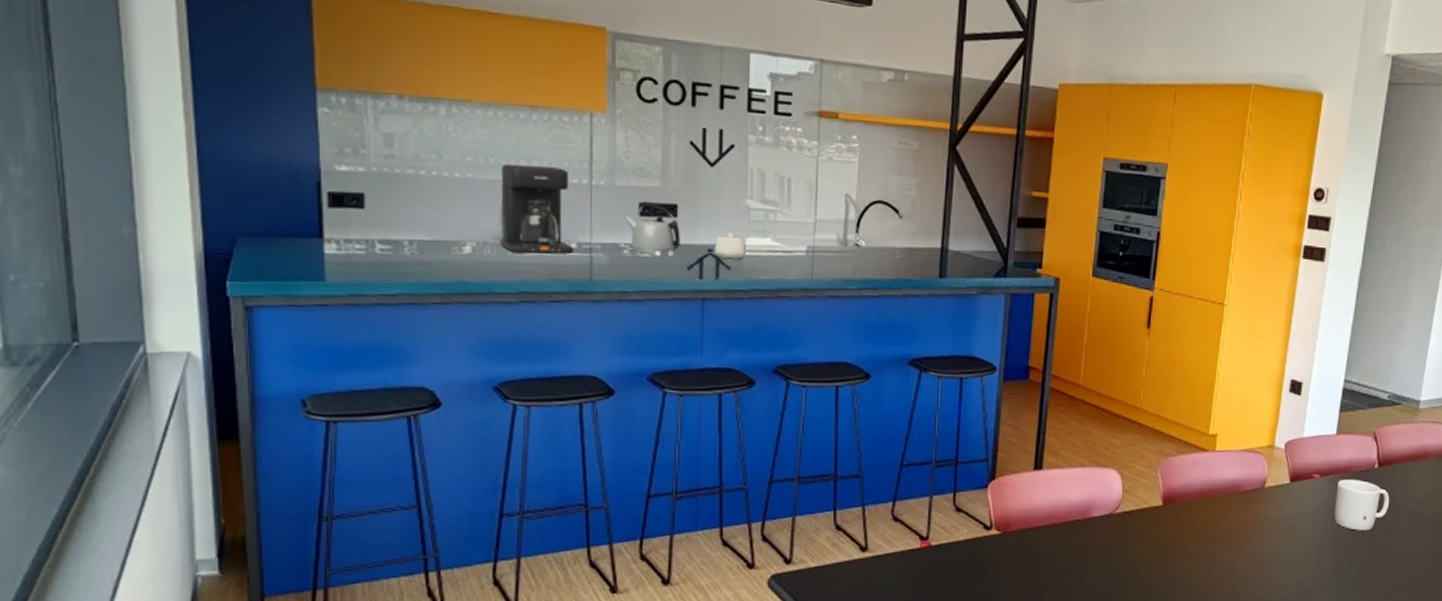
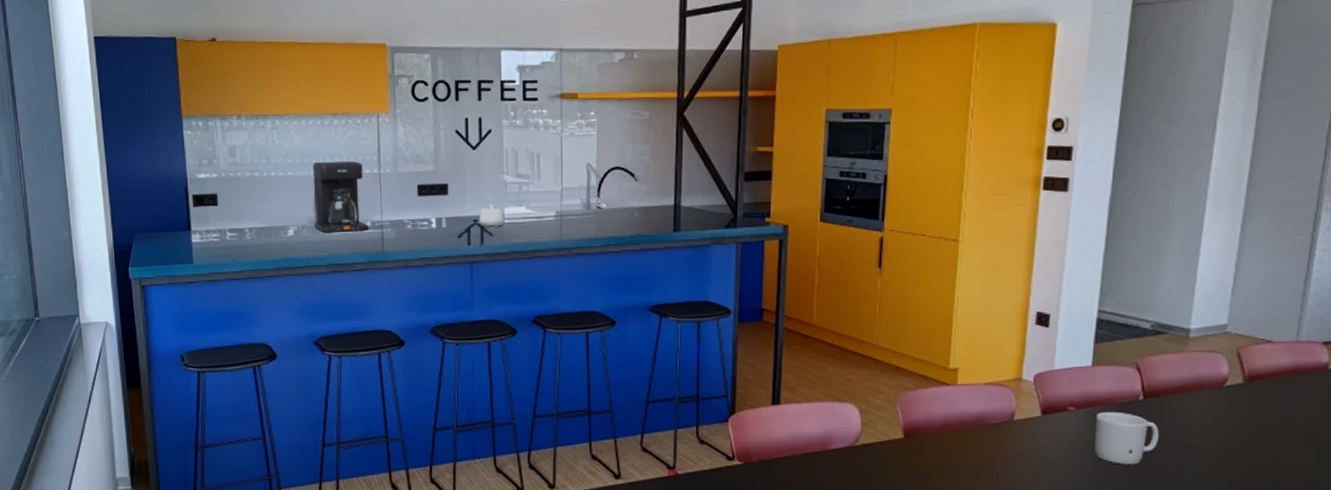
kettle: present [624,201,680,254] -> none [406,183,451,227]

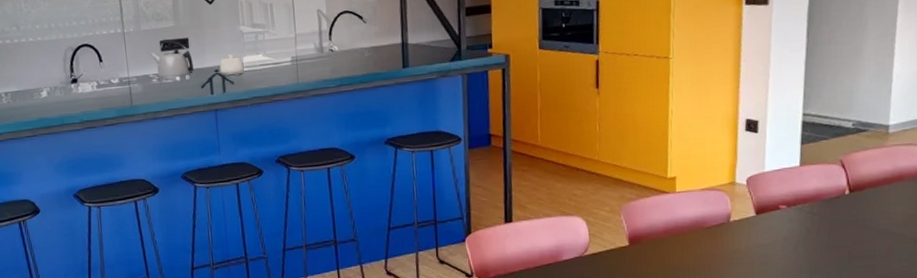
coffee maker: present [312,161,368,234] -> none [60,23,117,93]
kettle: none [406,183,451,227] -> present [150,39,194,80]
mug: present [1095,411,1160,465] -> none [806,206,866,256]

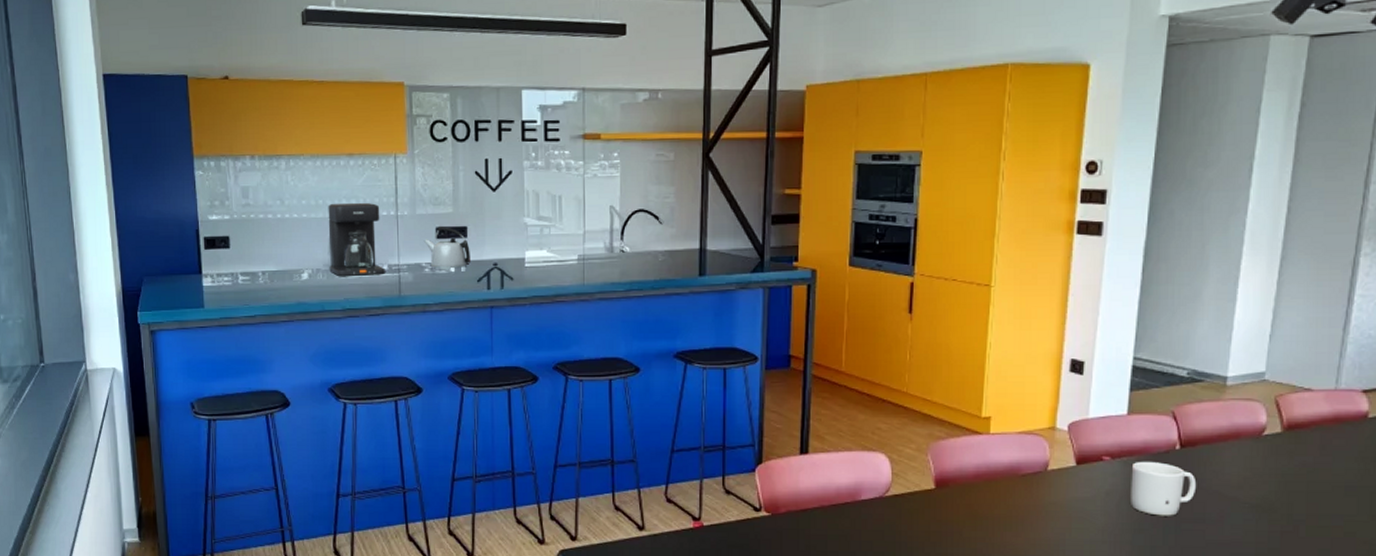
coffee maker: none [60,23,117,93] -> present [328,203,385,277]
sugar bowl: present [220,53,244,77] -> none [499,247,526,272]
mug: none [806,206,866,256] -> present [1131,461,1197,516]

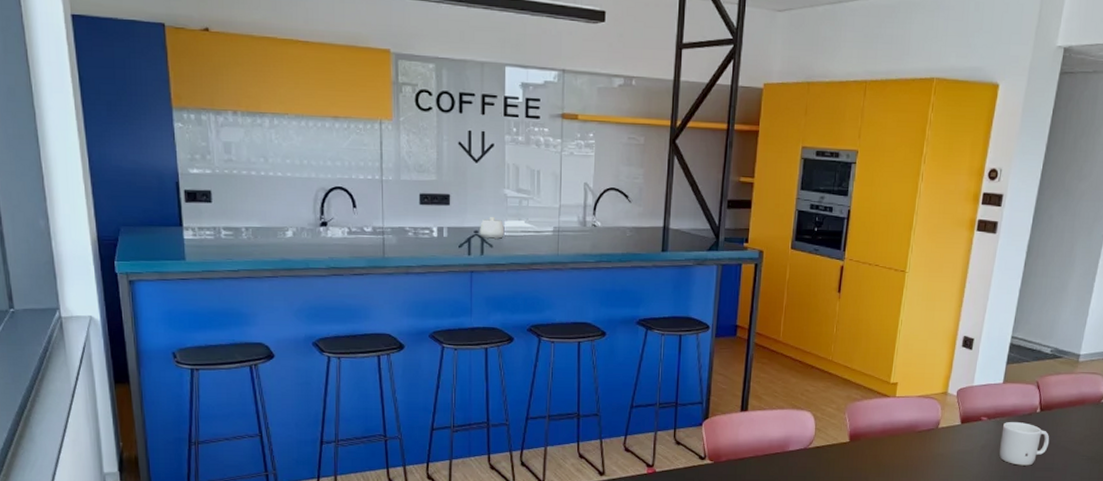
coffee maker: present [328,203,385,277] -> none [313,165,369,237]
kettle: present [424,225,470,270] -> none [408,192,452,235]
sugar bowl: none [499,247,526,272] -> present [480,216,505,240]

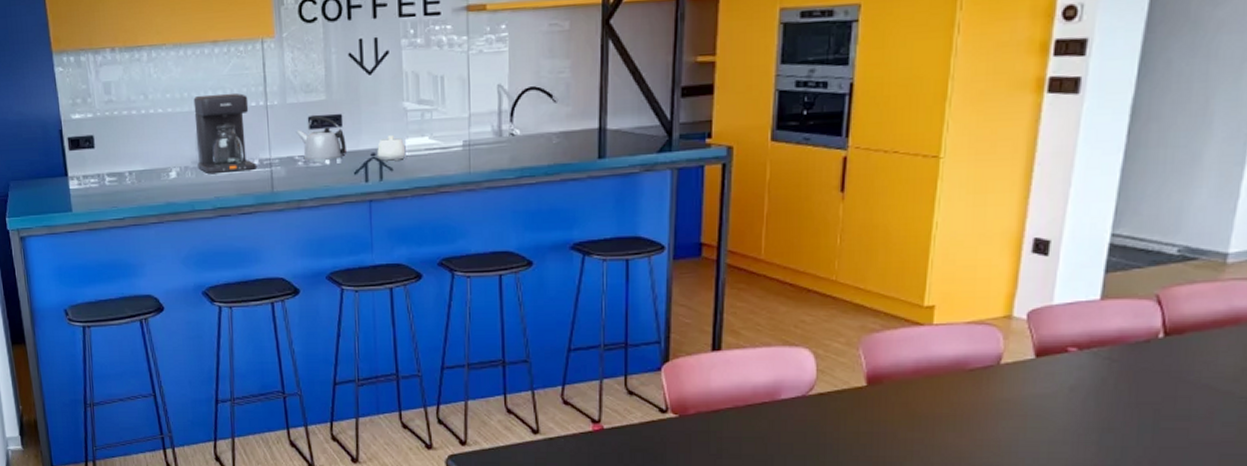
coffee maker: none [313,165,369,237] -> present [193,93,256,175]
kettle: none [408,192,452,235] -> present [296,114,346,163]
mug: present [999,421,1050,466] -> none [1099,351,1183,413]

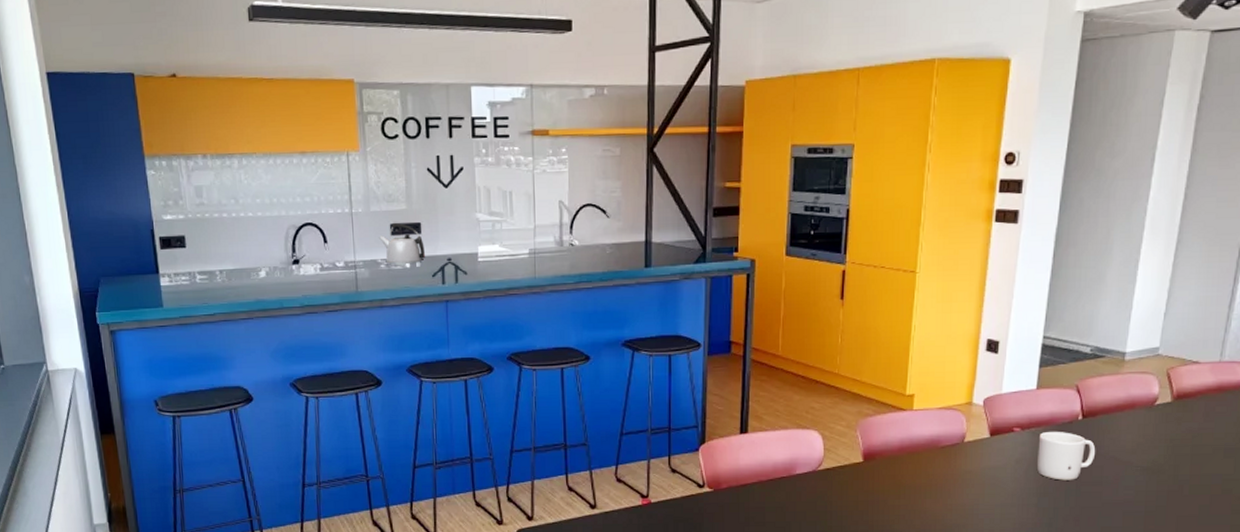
coffee maker: present [193,93,256,175] -> none [282,201,342,275]
sugar bowl: present [377,134,406,163] -> none [453,242,479,267]
mug: none [1099,351,1183,413] -> present [1037,431,1096,480]

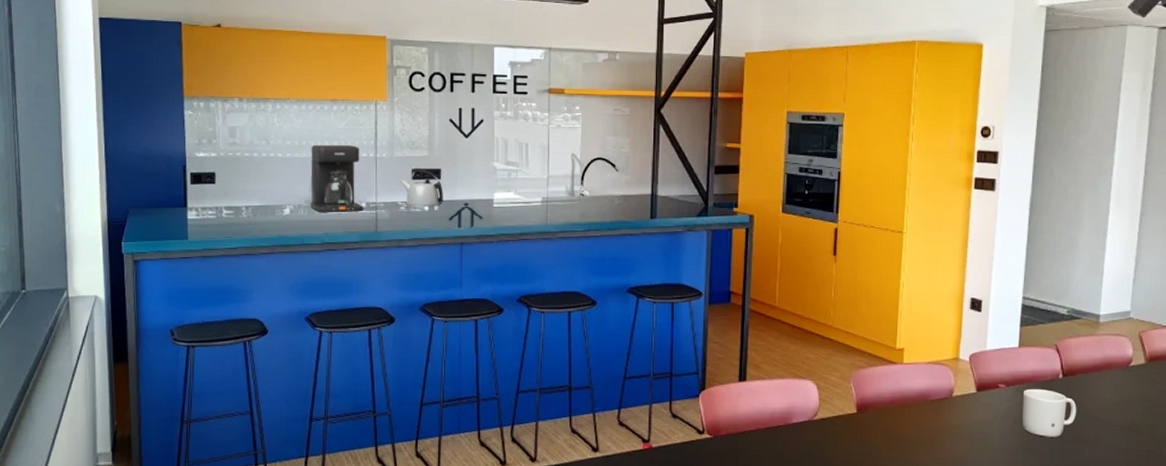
coffee maker: none [282,201,342,275] -> present [310,145,363,213]

